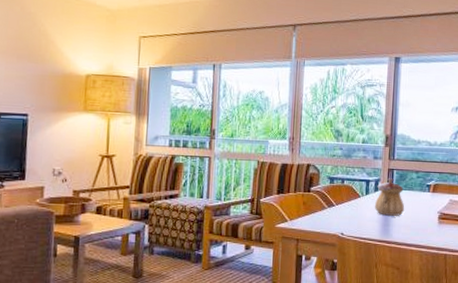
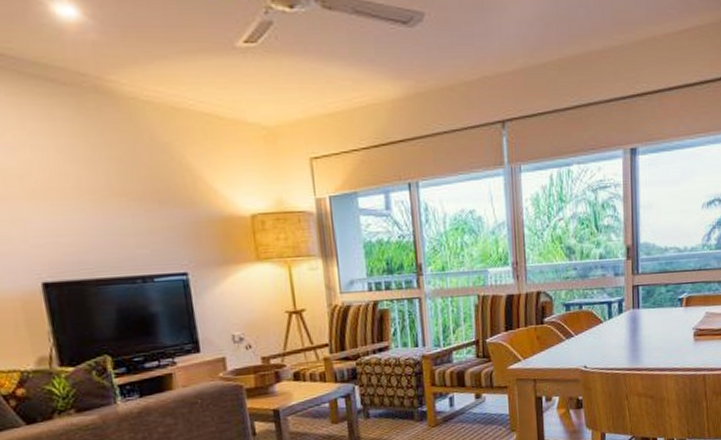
teapot: present [375,178,405,216] -> none [620,296,655,340]

